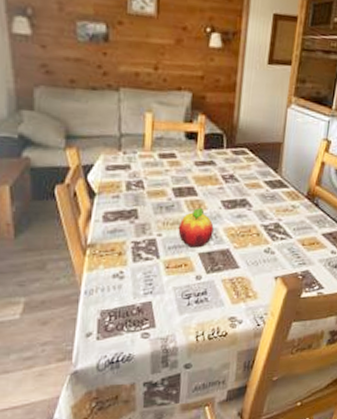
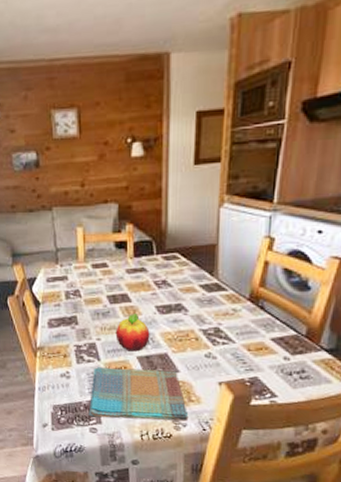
dish towel: none [141,265,245,321] -> present [88,367,189,422]

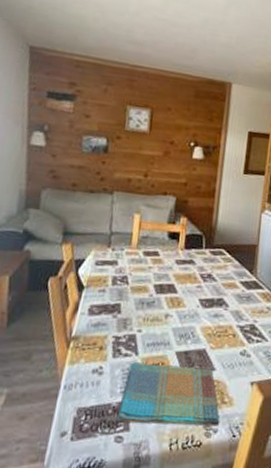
fruit: present [115,314,150,352] -> none [157,305,191,347]

